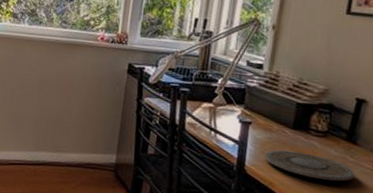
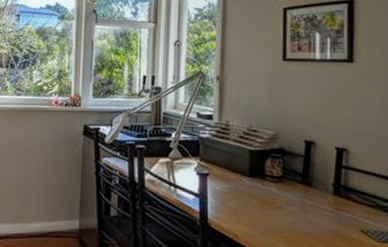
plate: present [265,150,354,182] -> none [226,199,315,227]

